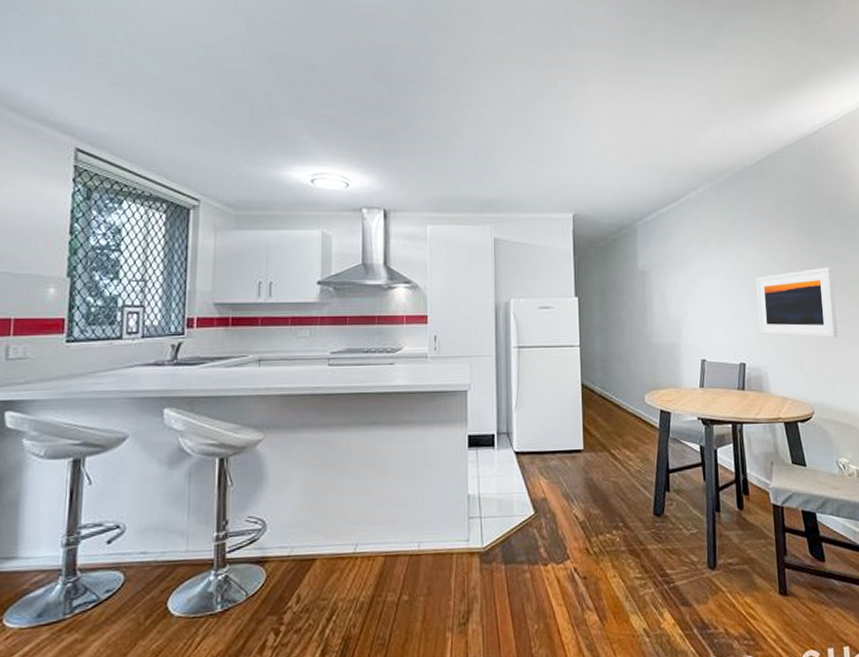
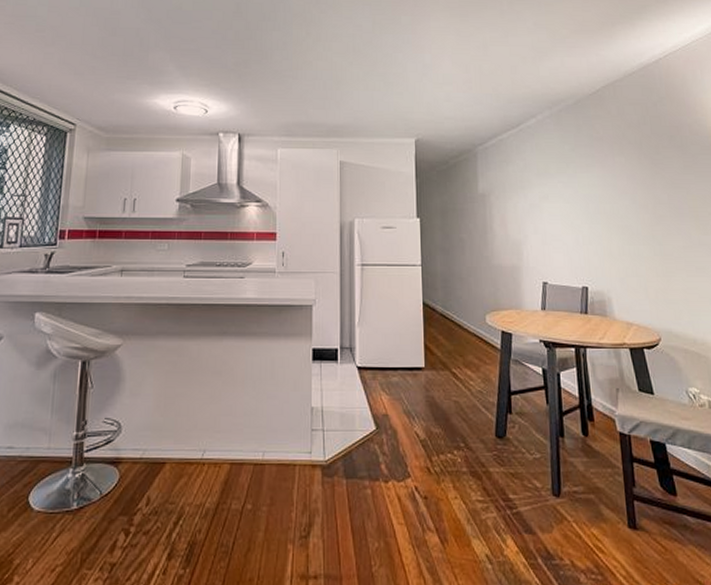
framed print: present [755,267,838,338] -> none [597,193,683,264]

